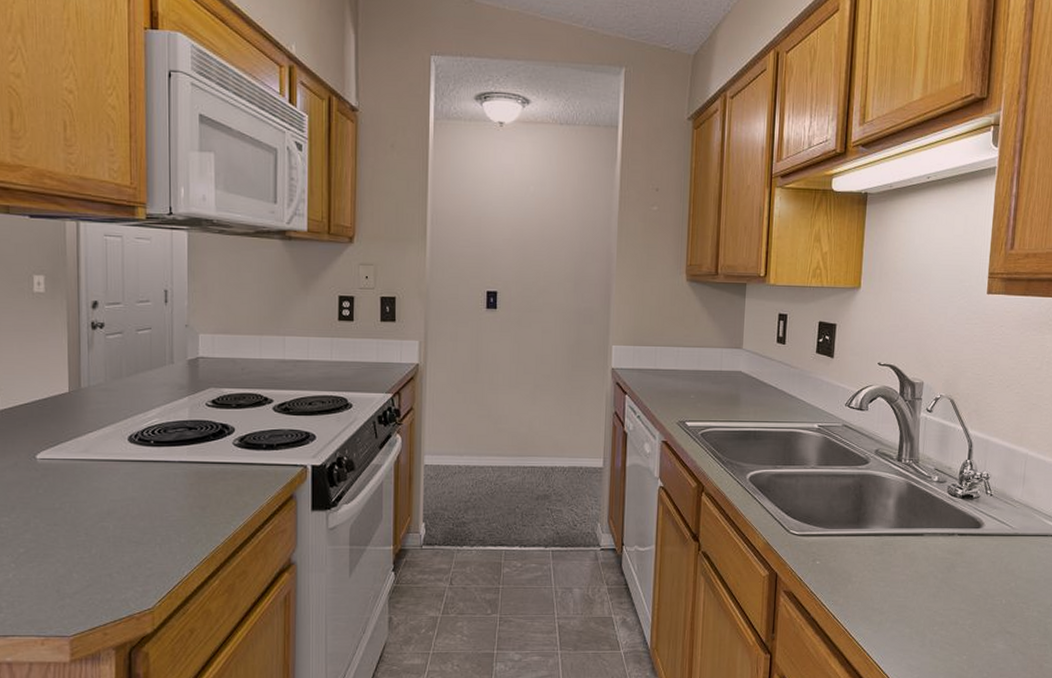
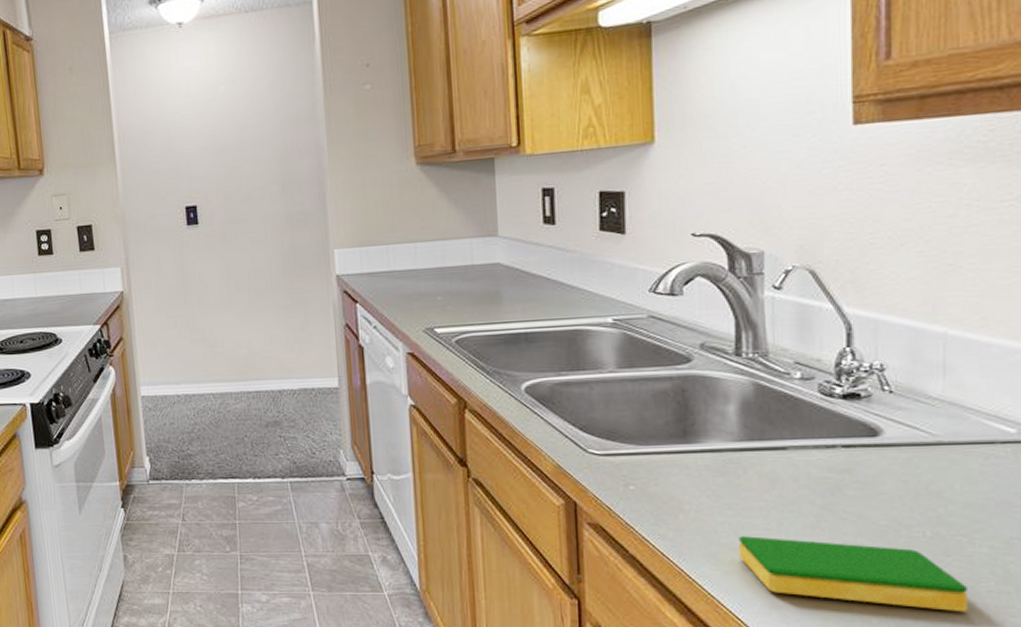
dish sponge: none [885,603,1024,660] -> present [739,536,969,613]

